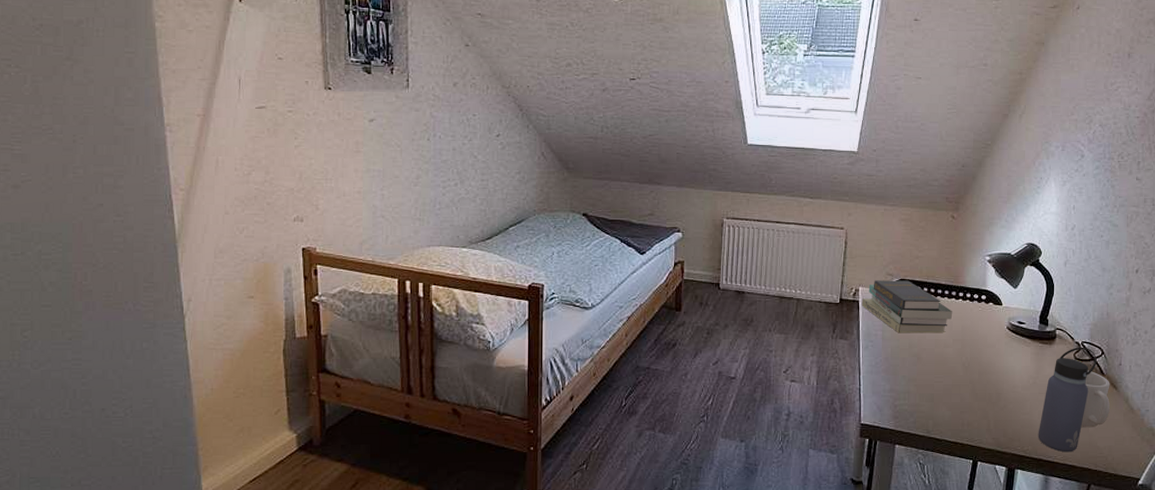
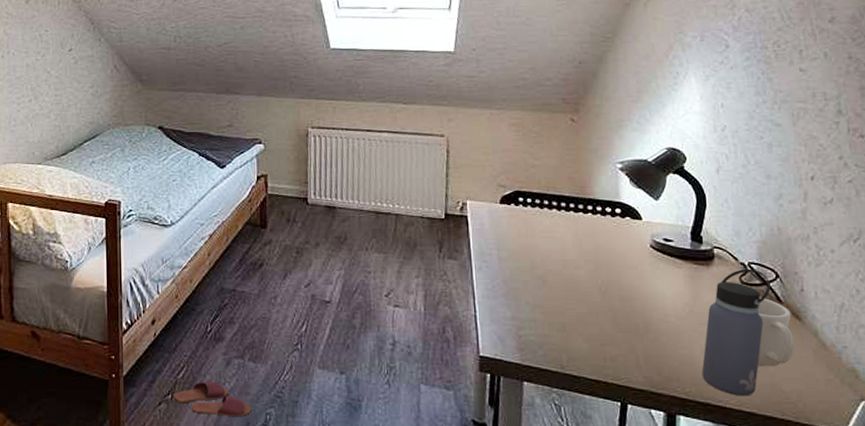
slippers: none [588,451,660,483] -> present [173,381,252,417]
books: present [861,280,953,333] -> none [470,192,582,253]

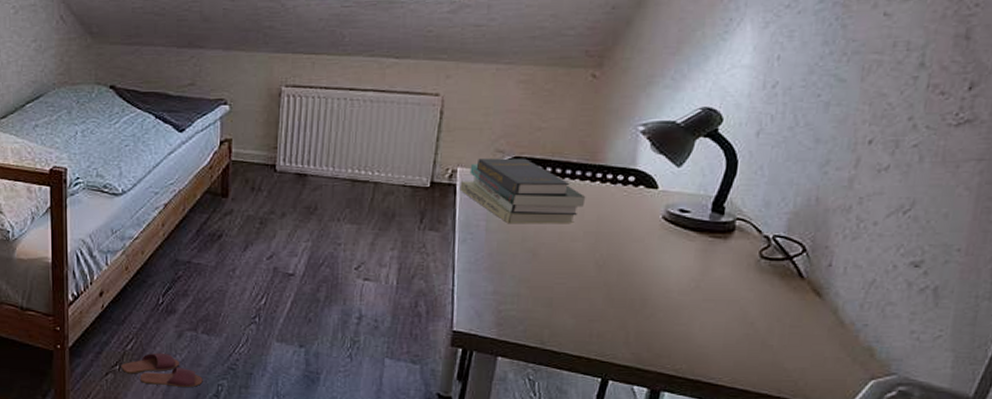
books: none [470,192,582,253] -> present [459,158,586,224]
water bottle: present [701,269,771,397] -> none [696,242,795,374]
mug: present [757,297,794,367] -> none [761,272,812,345]

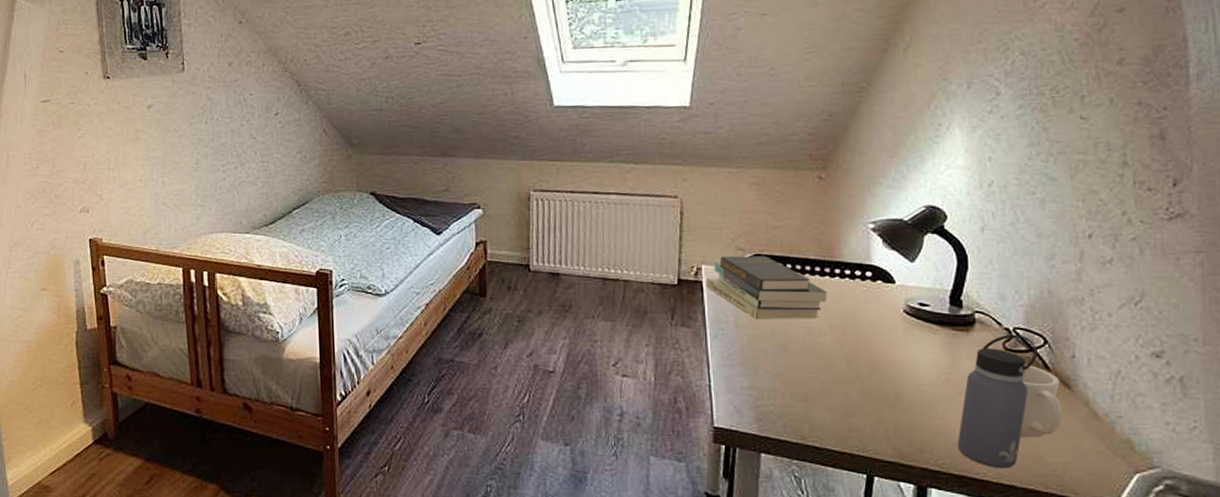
slippers: present [121,352,203,388] -> none [390,452,472,489]
water bottle: none [696,242,795,374] -> present [957,334,1038,469]
mug: none [761,272,812,345] -> present [1019,364,1062,438]

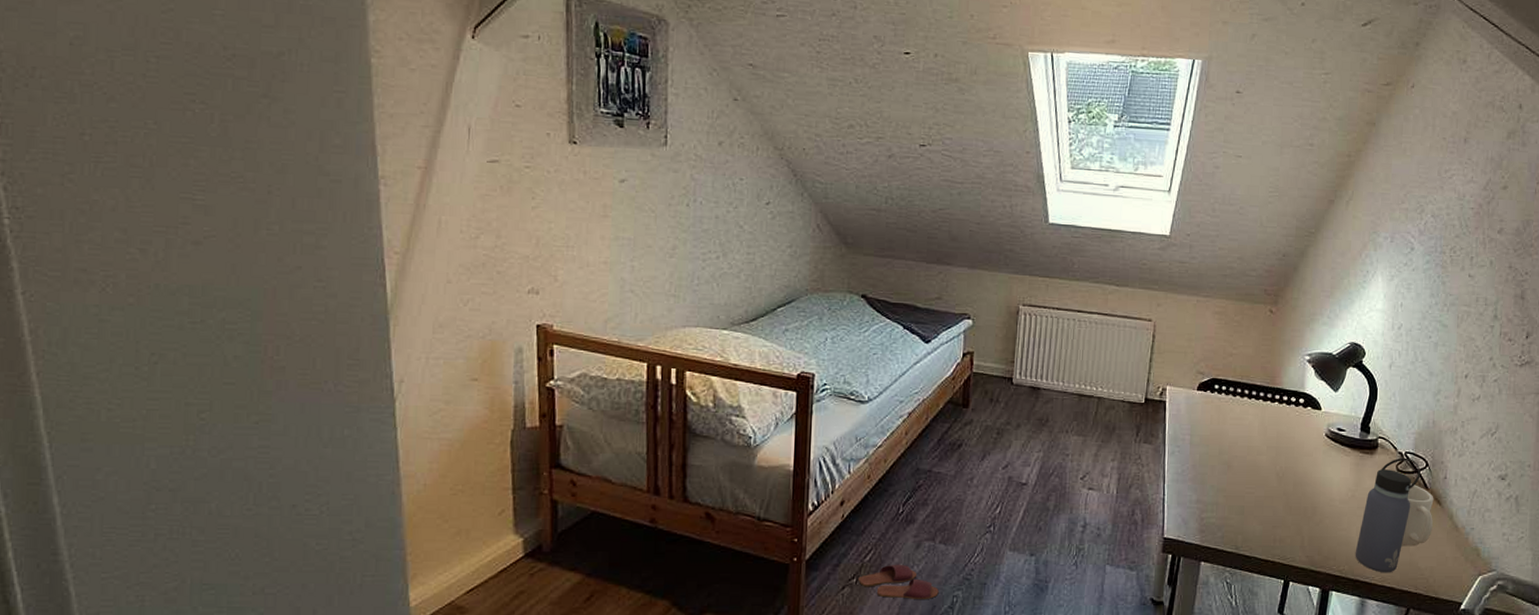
slippers: none [390,452,472,489] -> present [858,564,939,600]
books: present [706,255,828,319] -> none [1168,379,1268,440]

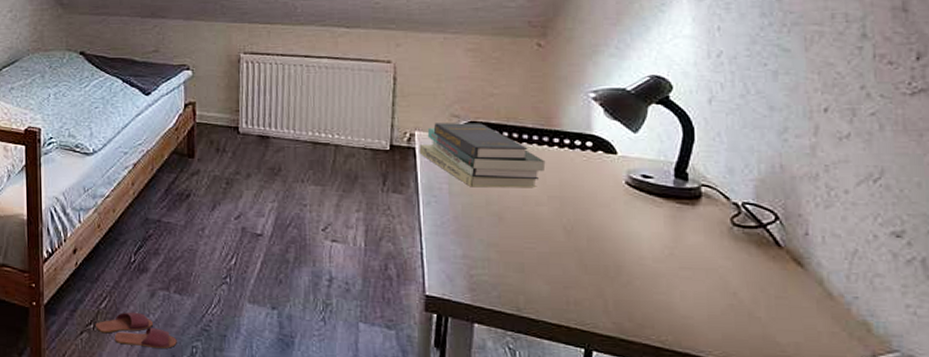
books: none [1168,379,1268,440] -> present [419,123,546,188]
water bottle: present [1355,457,1421,573] -> none [681,209,768,348]
mug: present [1401,483,1434,547] -> none [748,240,793,317]

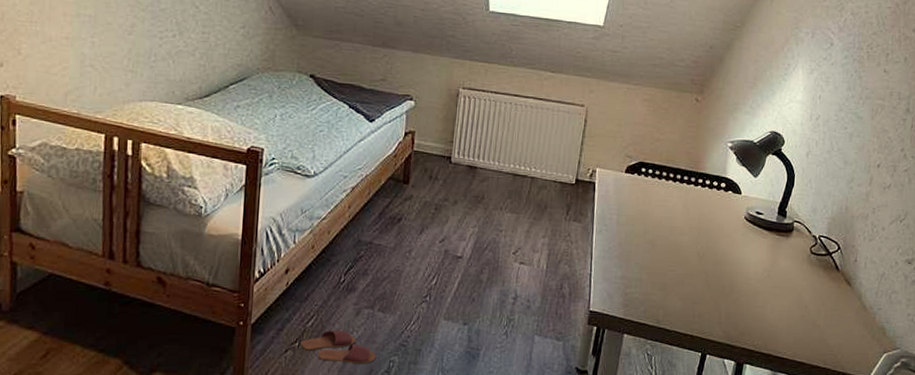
books: present [419,123,546,188] -> none [598,161,691,221]

